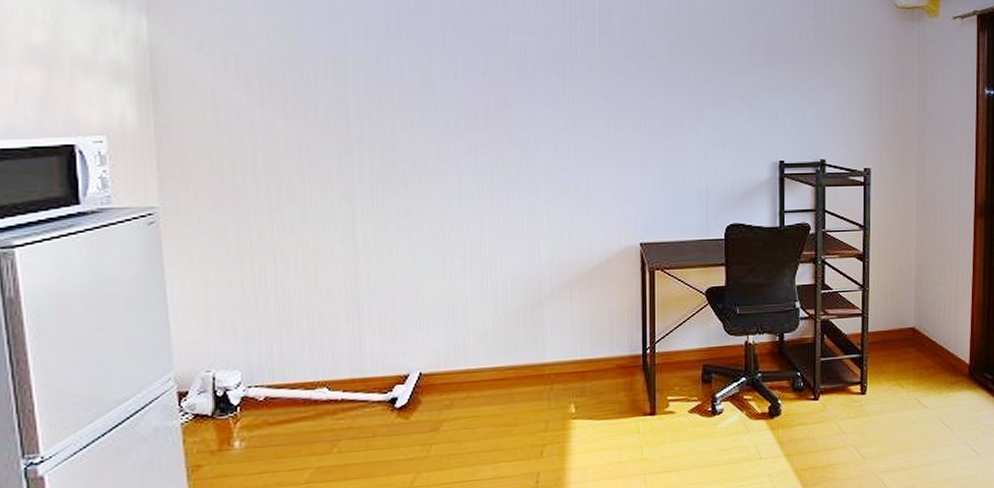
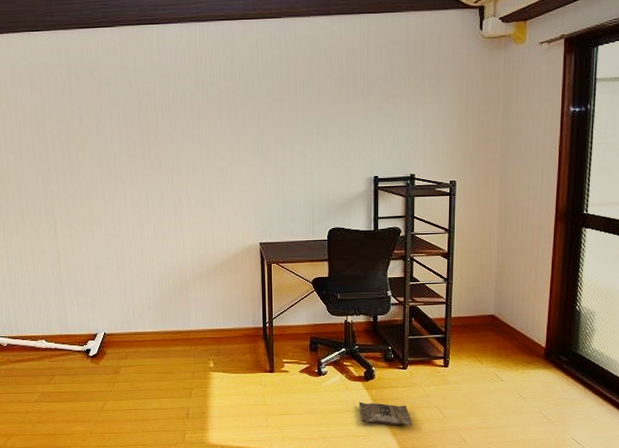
bag: none [762,446,827,474] -> present [358,402,413,426]

